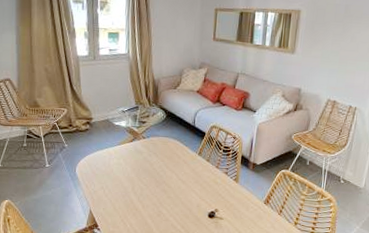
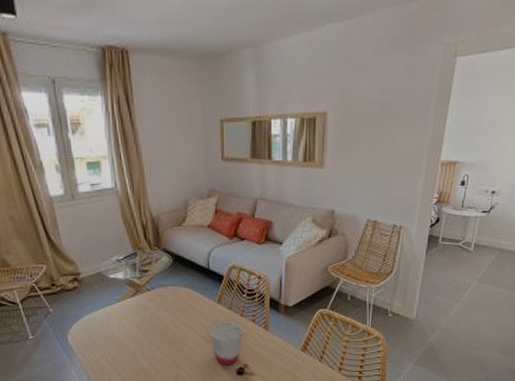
cup: none [189,170,217,209] -> present [209,321,243,366]

